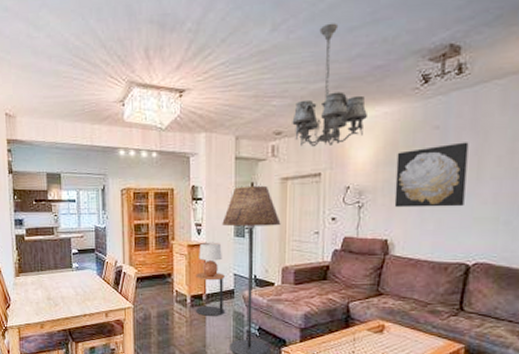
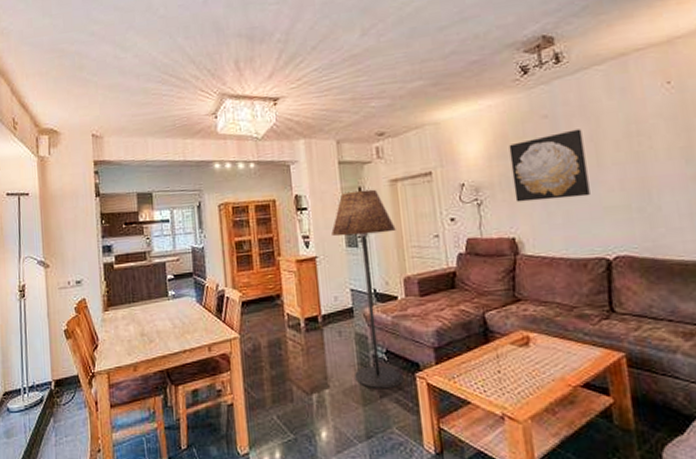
side table: present [195,272,226,316] -> none [307,289,346,341]
lamp: present [199,243,222,277] -> none [309,255,336,295]
chandelier: present [292,23,369,147] -> none [393,24,472,146]

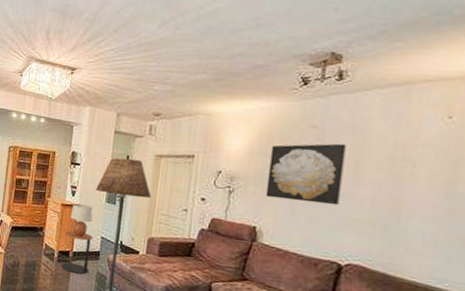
side table: none [307,289,346,341] -> present [61,231,93,275]
lamp: none [309,255,336,295] -> present [70,204,93,237]

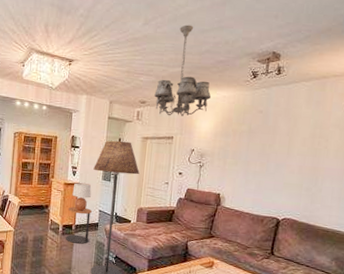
chandelier: none [171,24,246,131] -> present [154,25,212,116]
wall art: present [265,143,347,206] -> none [226,125,283,174]

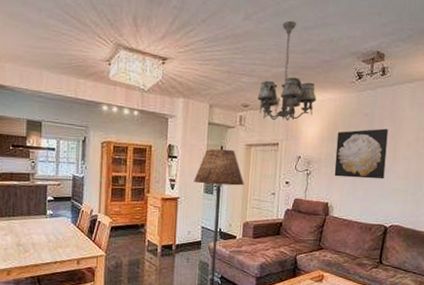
side table: present [66,207,92,244] -> none [165,224,194,265]
lamp: present [72,183,92,211] -> none [171,197,193,229]
wall art: none [226,125,283,174] -> present [334,128,389,179]

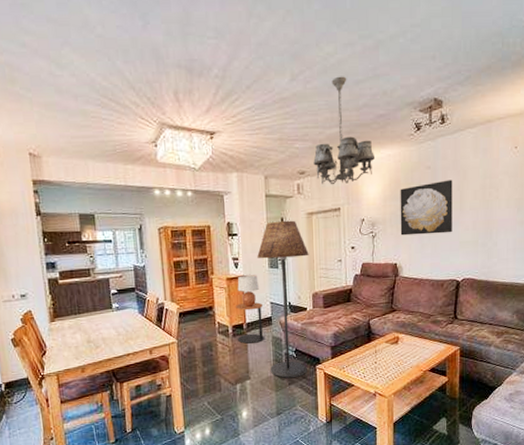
side table: none [165,224,194,265] -> present [235,302,265,344]
lamp: none [171,197,193,229] -> present [237,275,259,307]

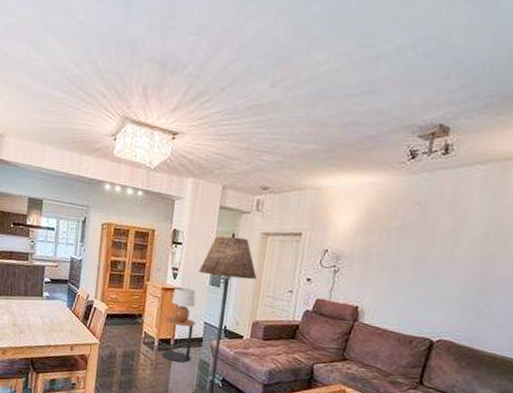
chandelier: present [313,76,376,185] -> none [279,87,354,207]
wall art: present [400,179,453,236] -> none [368,220,447,283]

